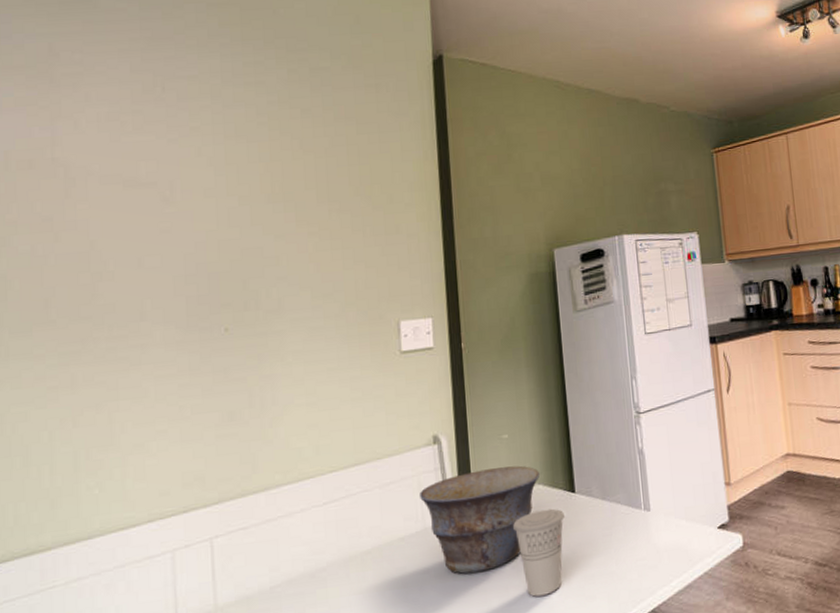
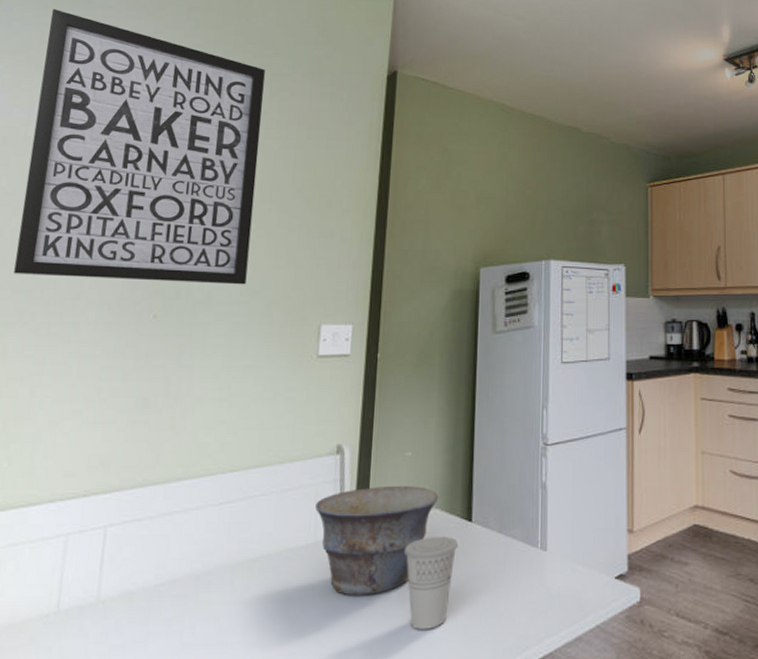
wall art: none [56,16,316,302] -> present [14,9,265,285]

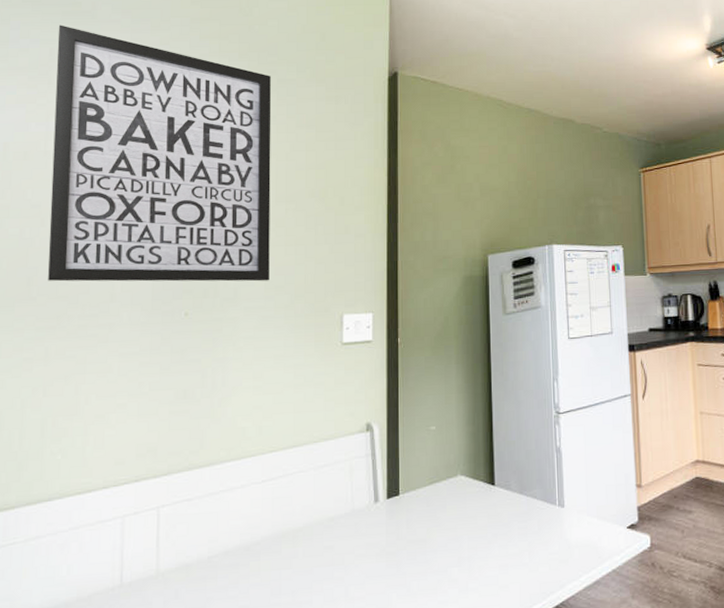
bowl: present [315,486,439,596] -> none [351,456,464,556]
cup: present [405,536,458,630] -> none [435,499,483,583]

